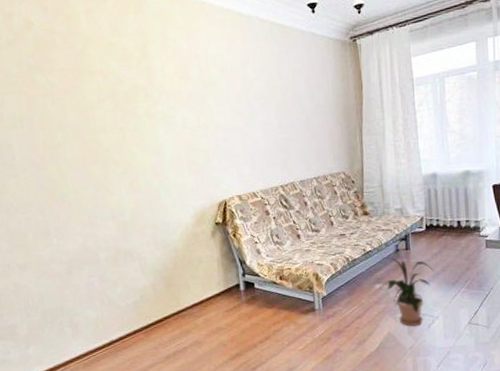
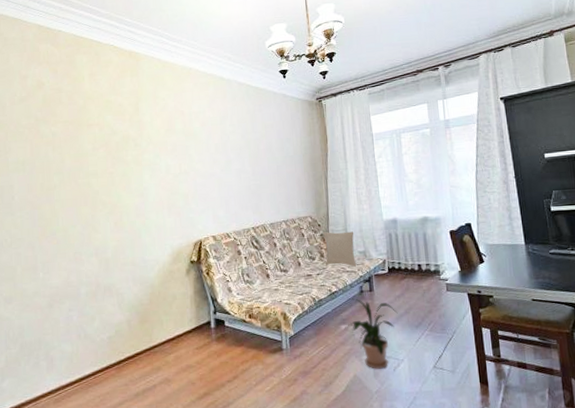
pillow: none [357,187,393,225] -> present [323,231,357,267]

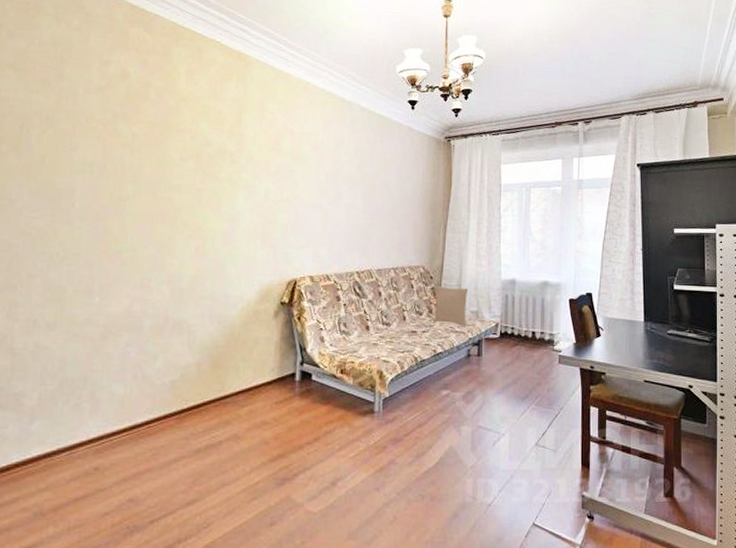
house plant: present [345,298,398,369] -> none [446,361,505,442]

